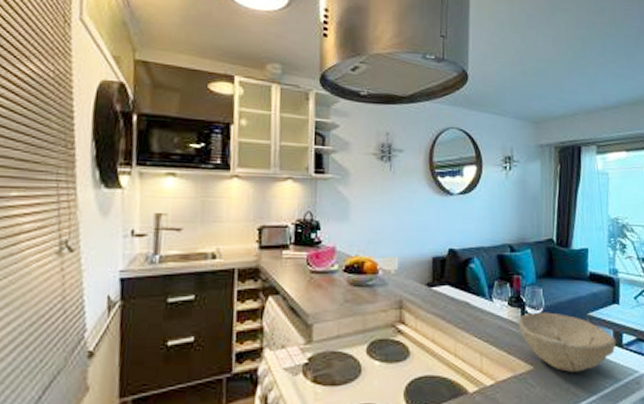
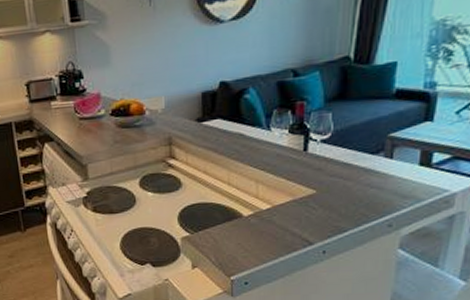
bowl: present [518,312,616,372] -> none [300,136,423,195]

